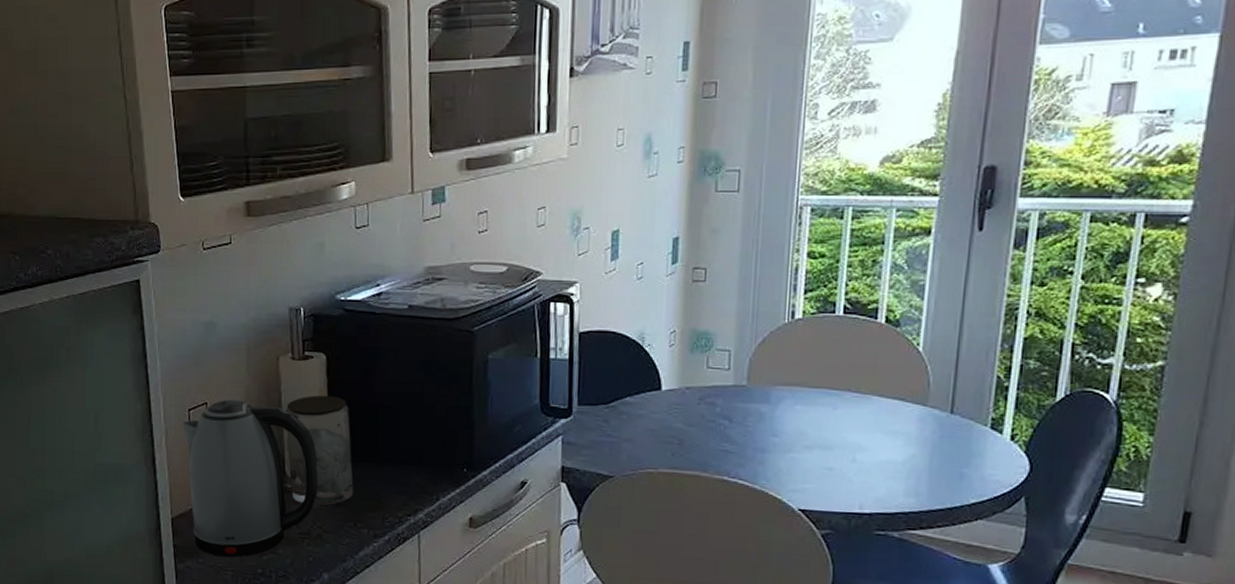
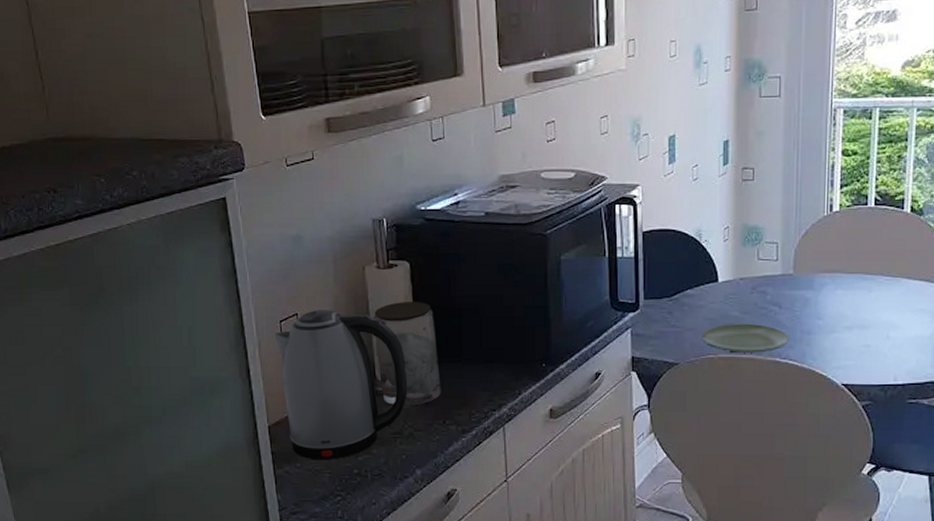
plate: none [640,437,740,470] -> present [701,324,789,353]

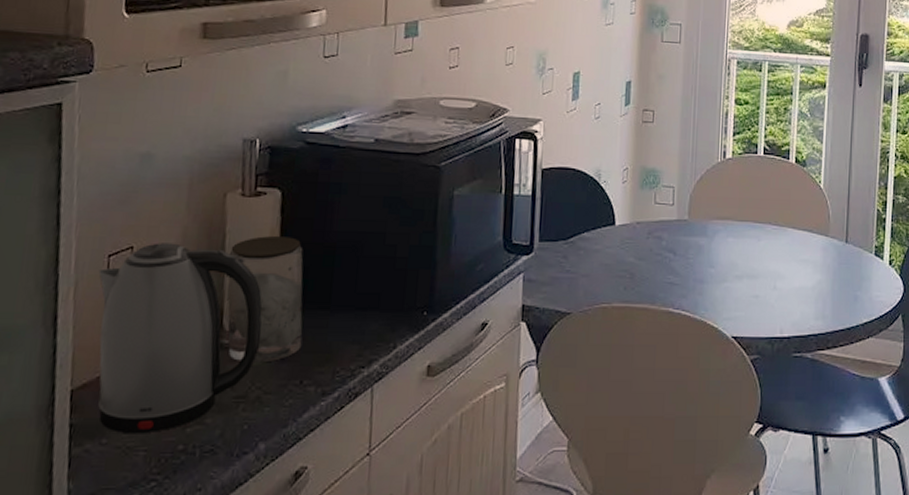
plate: present [701,324,789,353] -> none [595,271,683,302]

